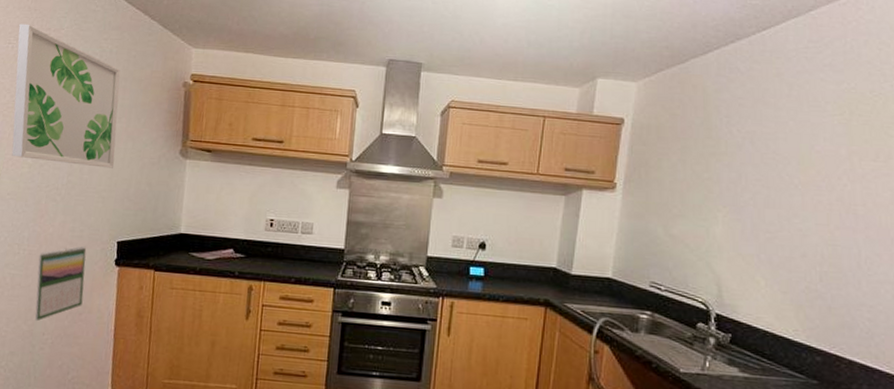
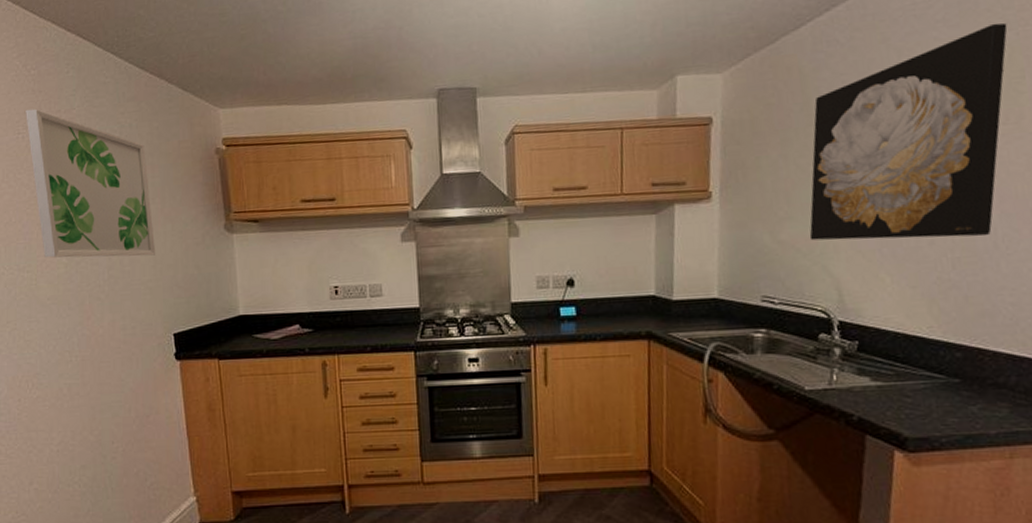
calendar: present [35,246,87,322] -> none [93,343,148,430]
wall art: none [698,74,884,256] -> present [809,23,1008,241]

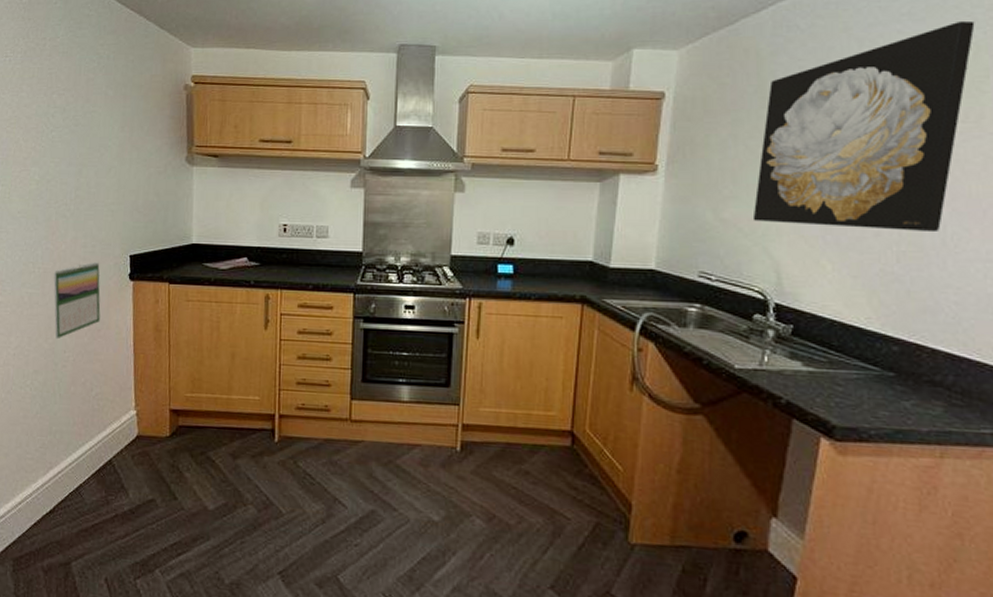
wall art: present [26,108,155,258] -> none [14,34,121,180]
calendar: none [93,343,148,430] -> present [53,261,101,340]

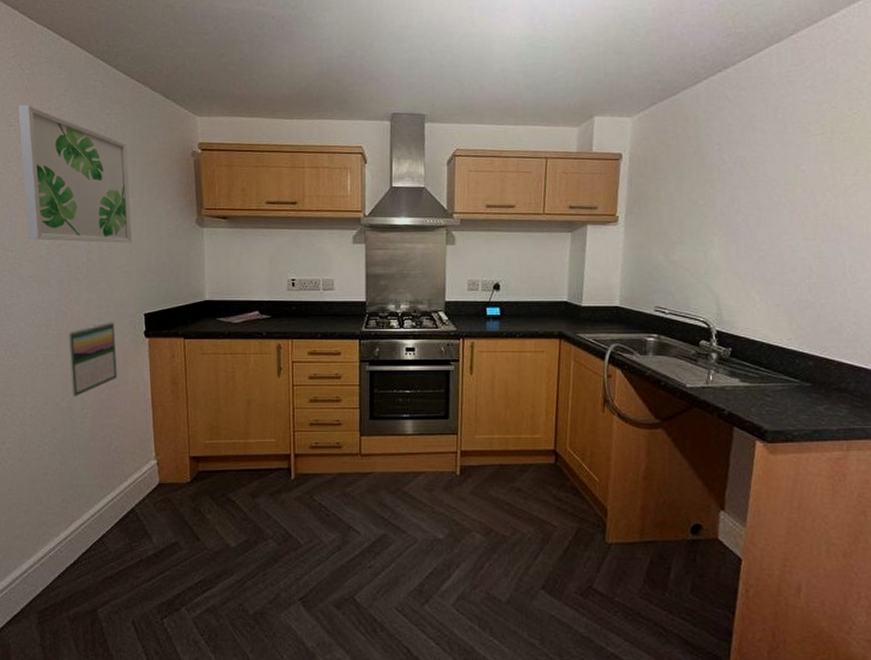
wall art: none [14,34,121,180] -> present [18,104,132,243]
wall art: present [752,20,975,233] -> none [696,92,861,267]

